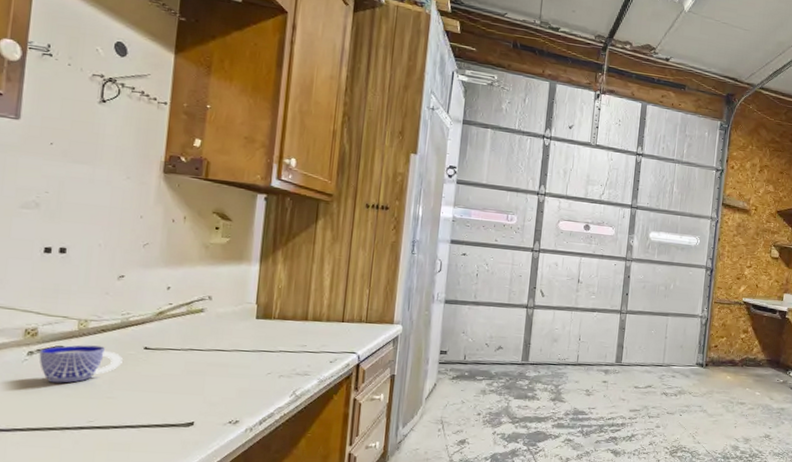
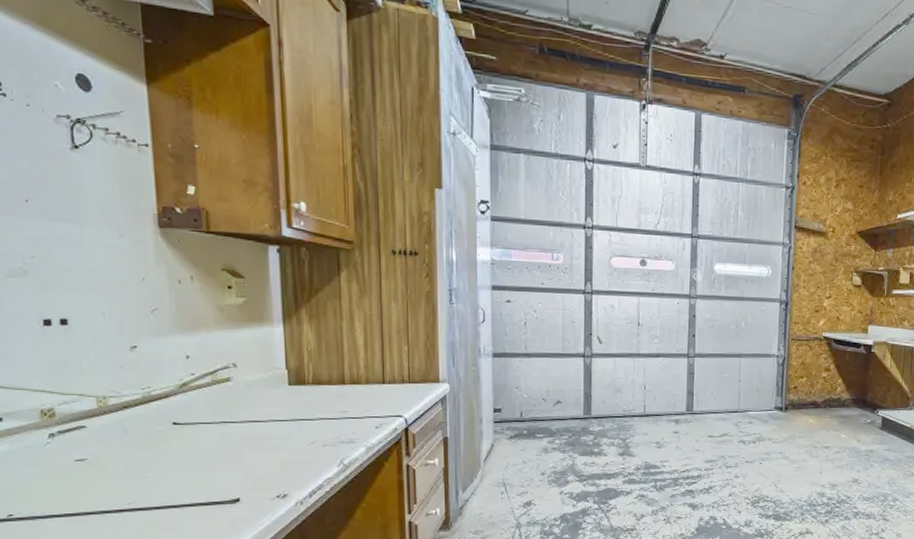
cup: present [39,345,123,383] -> none [61,424,152,465]

